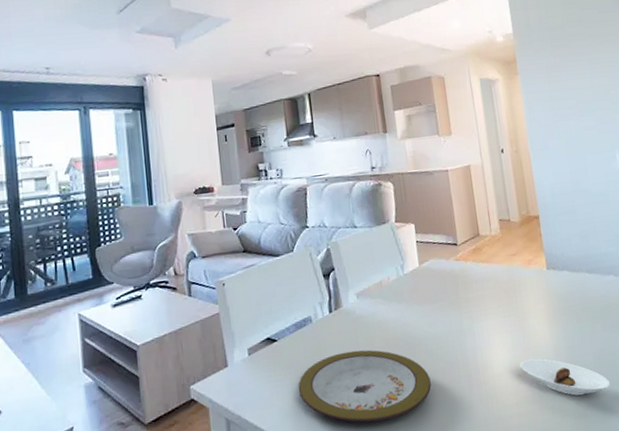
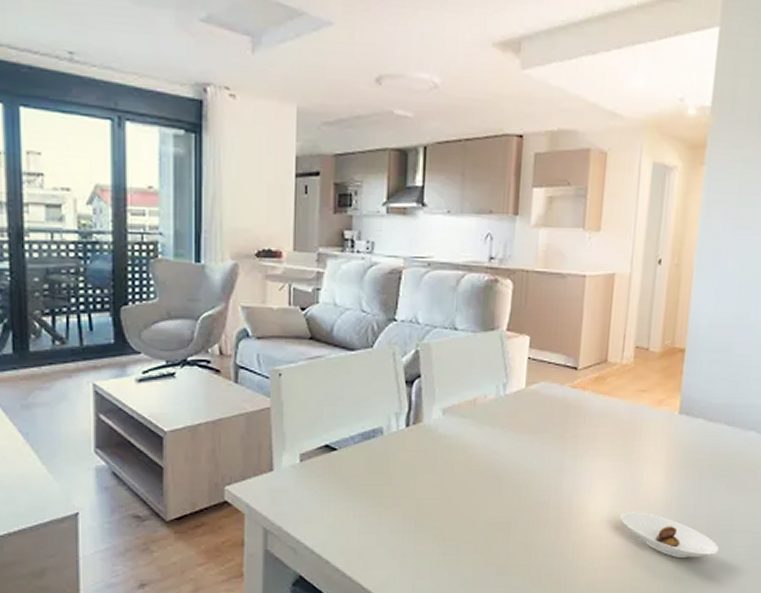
plate: present [298,349,431,423] -> none [354,473,513,555]

